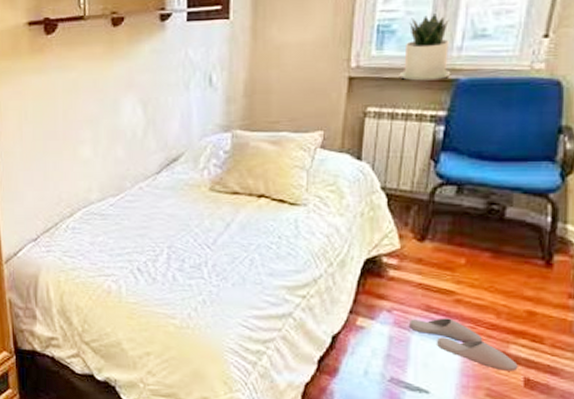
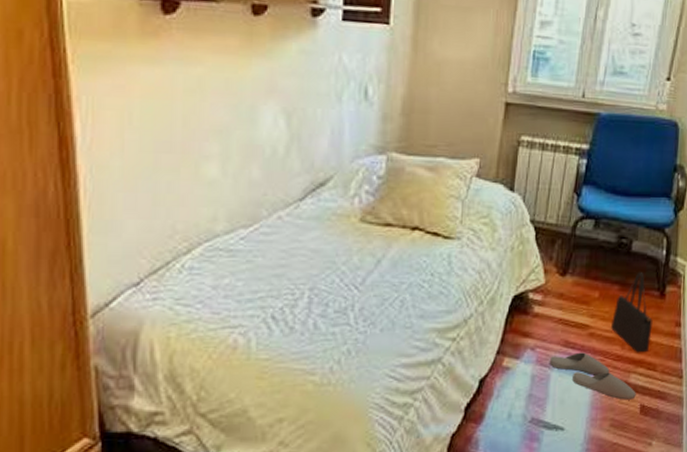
planter: present [399,14,451,82] -> none [550,46,595,114]
tote bag: none [481,240,537,324] -> present [610,272,653,353]

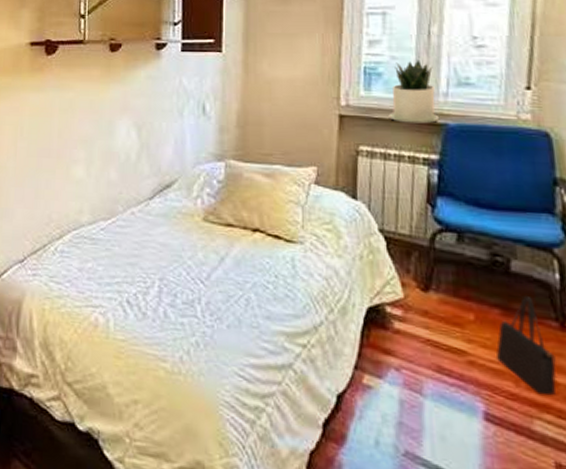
planter: none [550,46,595,114] -> present [388,60,440,125]
slippers: present [550,352,636,400] -> none [421,381,547,453]

